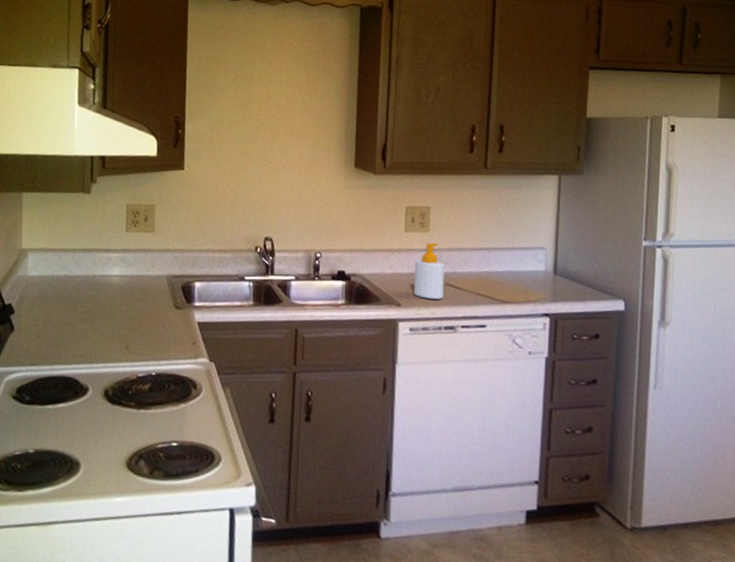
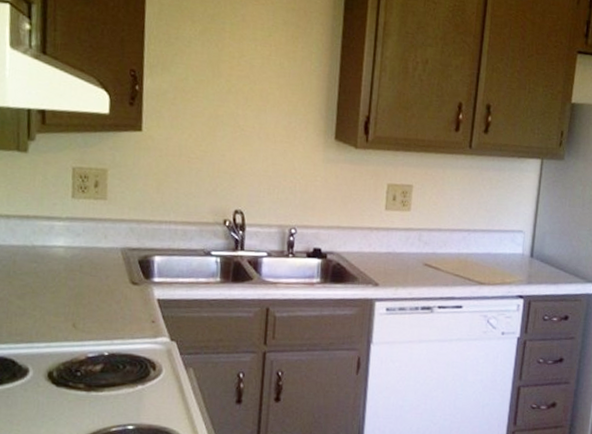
soap bottle: present [413,242,444,299] -> none [391,222,424,280]

